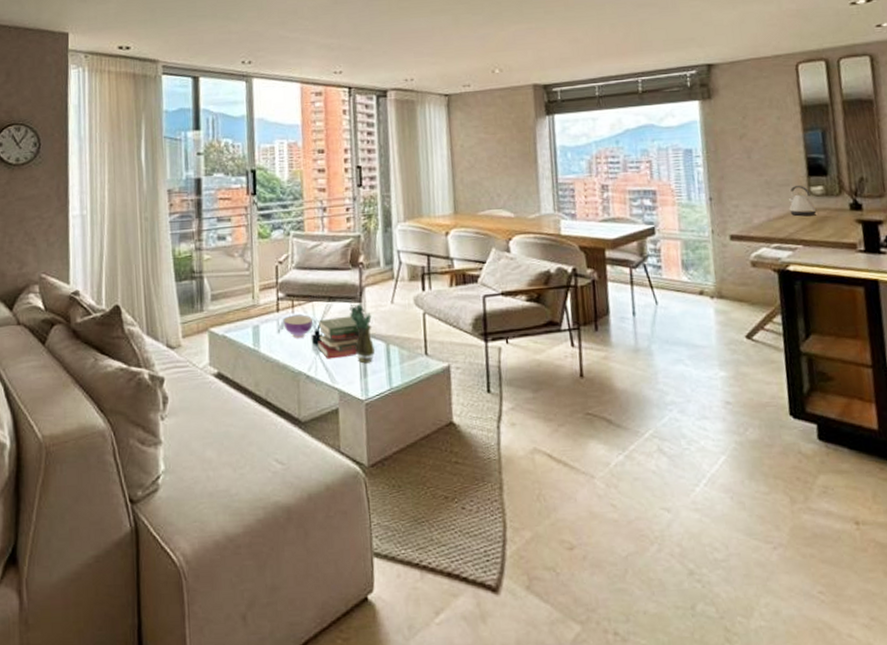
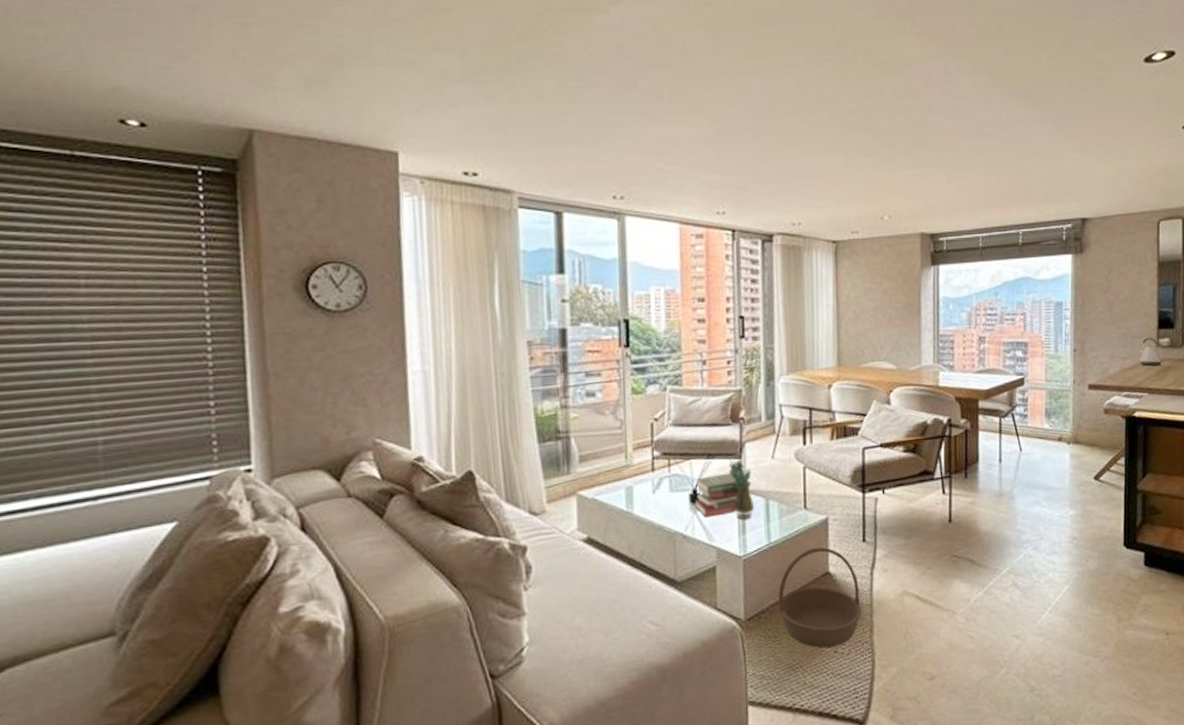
bowl: present [283,315,314,338] -> none [658,473,691,498]
basket: none [401,395,490,503] -> present [778,547,862,648]

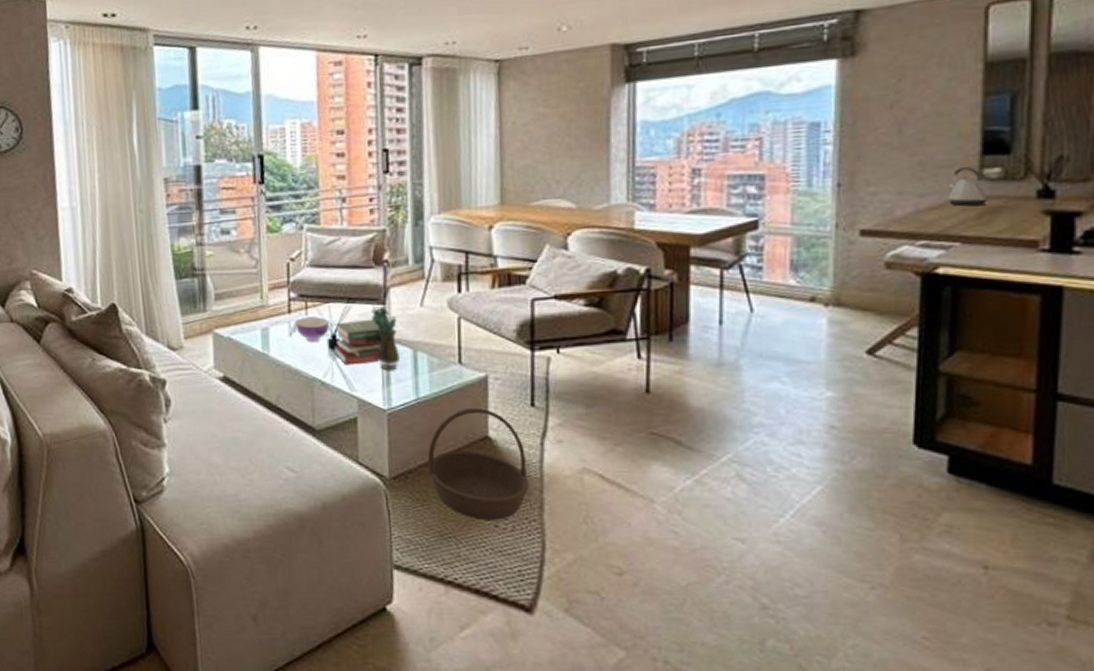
bowl: none [658,473,691,498] -> present [295,317,330,342]

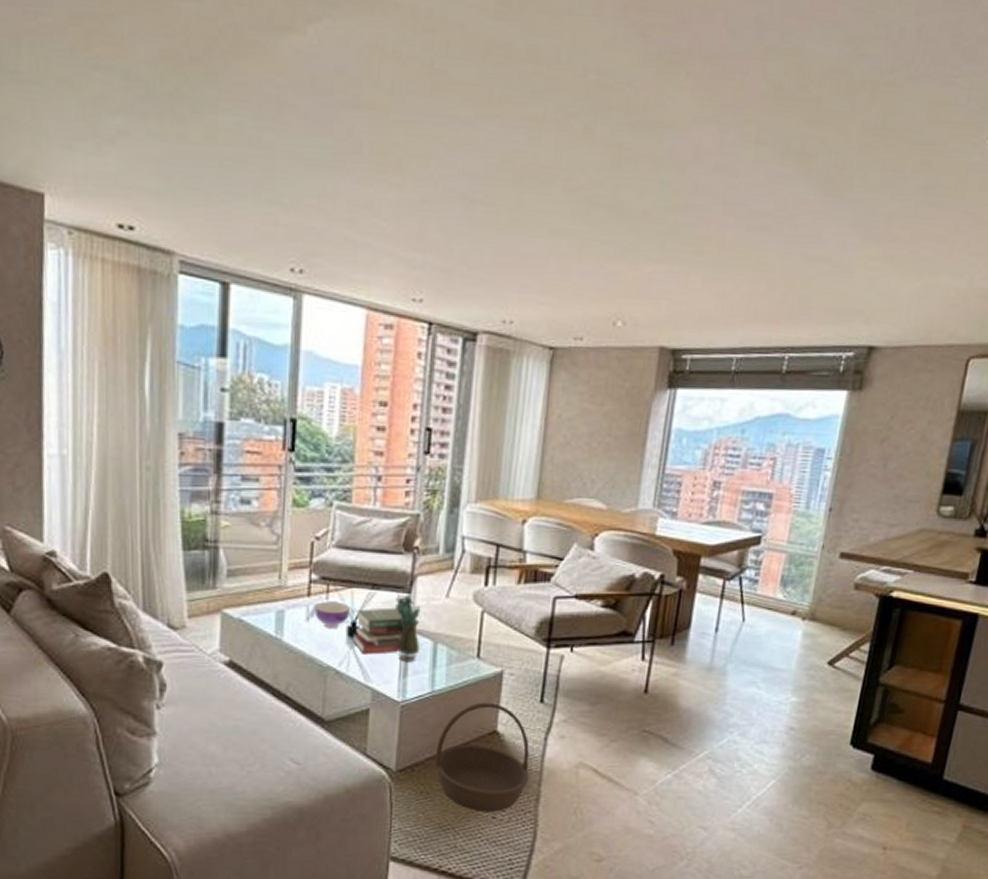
kettle: present [948,166,988,207] -> none [910,502,940,539]

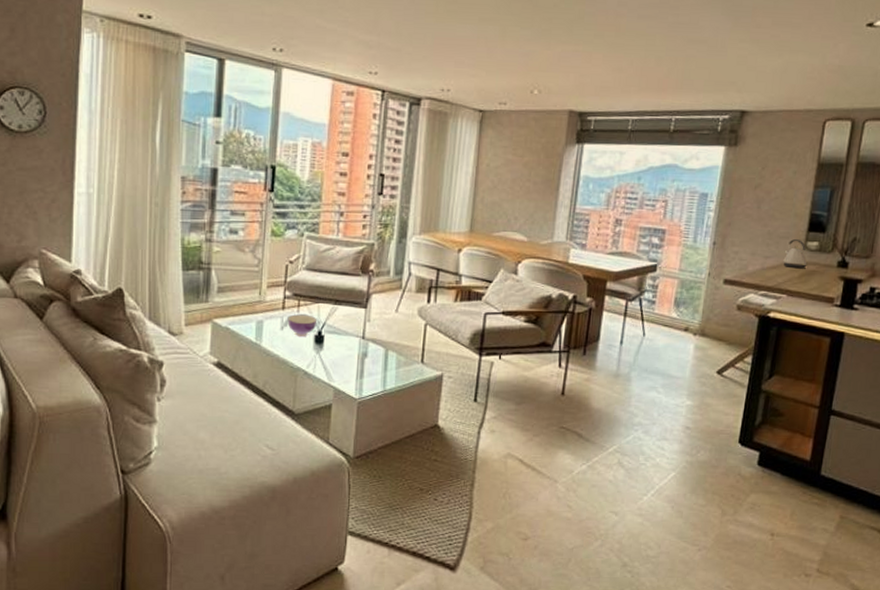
books: present [353,607,404,655] -> none [319,320,361,359]
vase: present [395,594,421,663] -> none [354,308,375,366]
basket: present [435,702,530,812] -> none [386,400,465,494]
kettle: none [910,502,940,539] -> present [783,238,808,269]

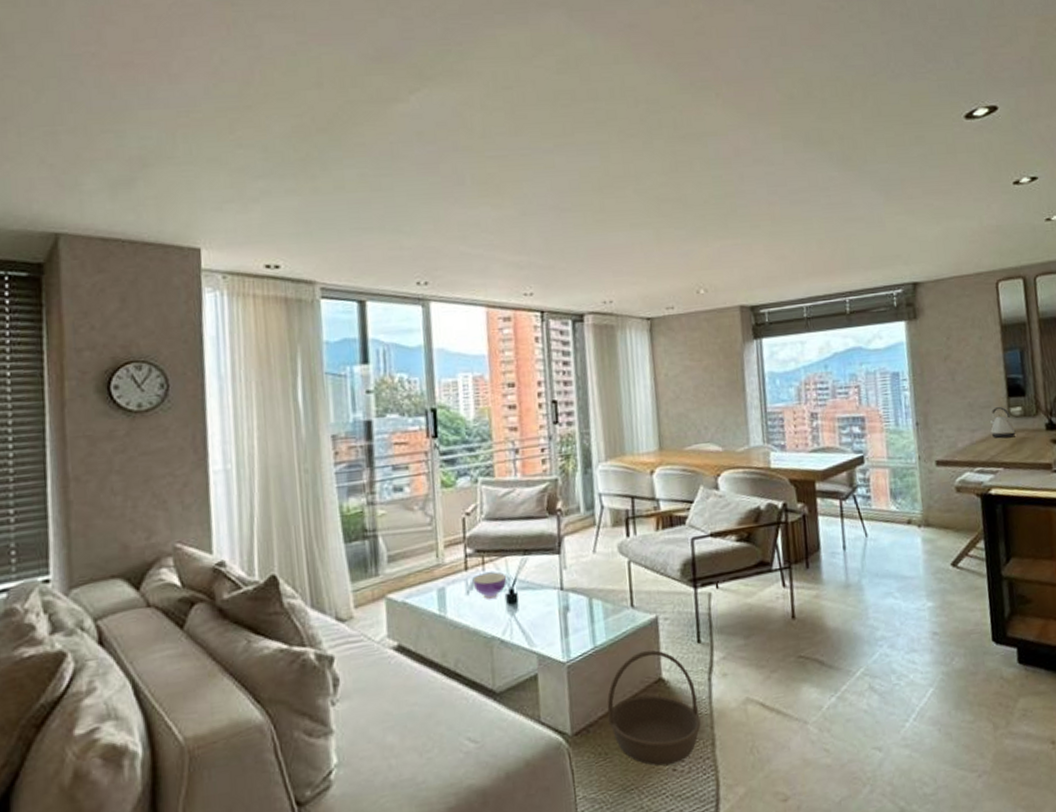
basket: none [386,400,465,494] -> present [607,650,701,766]

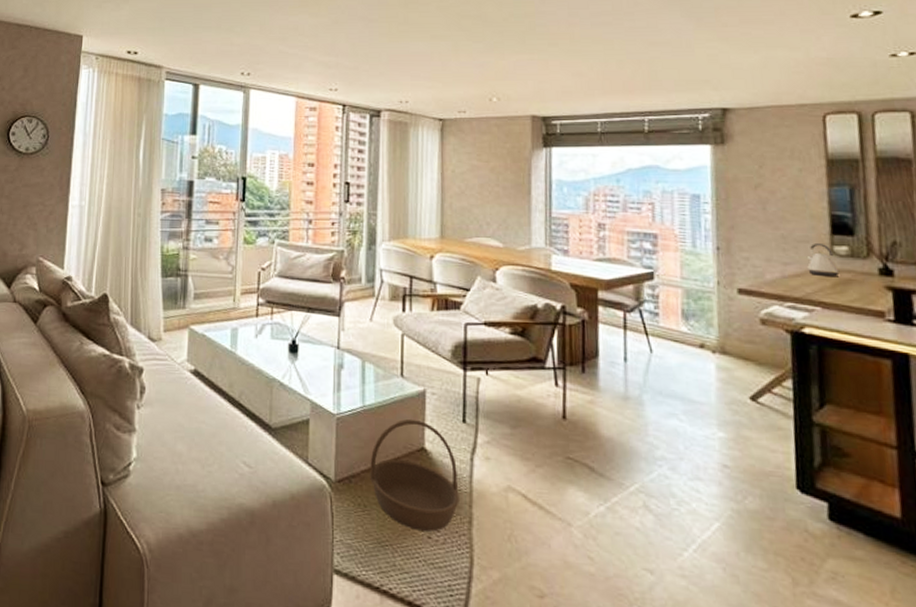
bowl: present [472,572,507,599] -> none [261,322,291,345]

